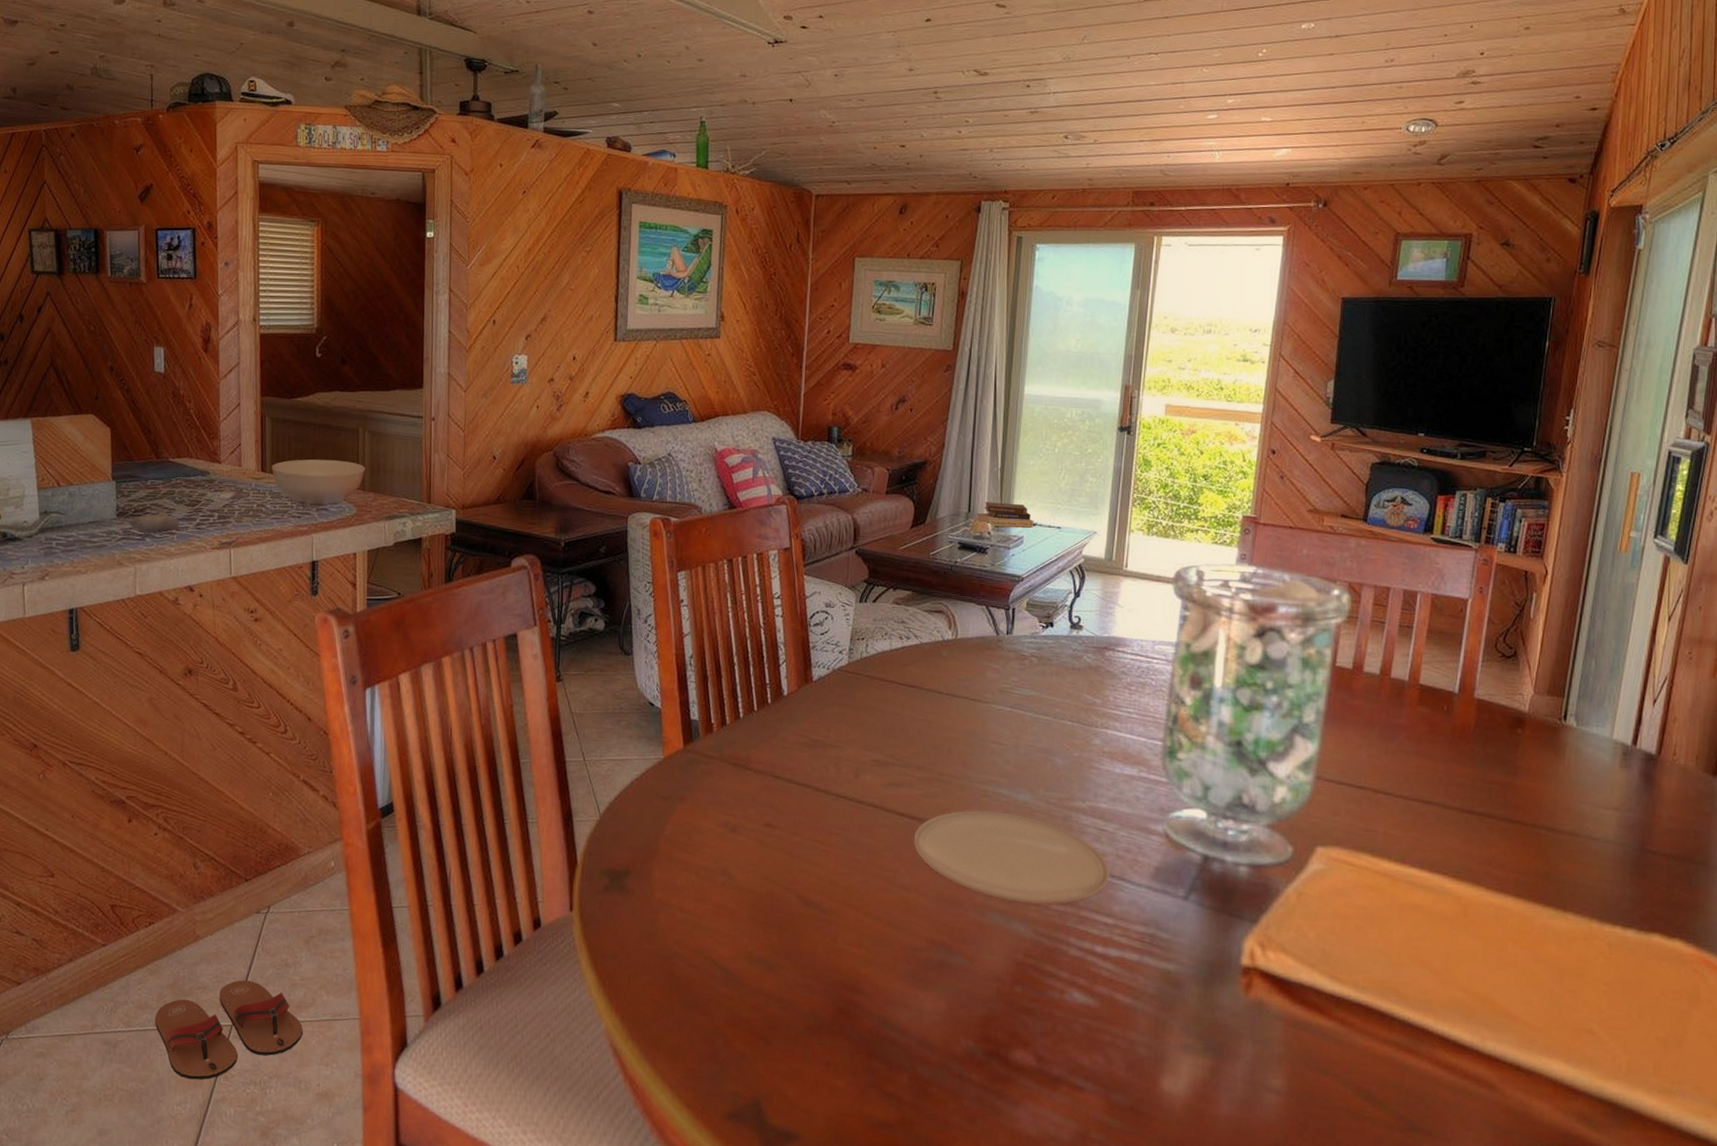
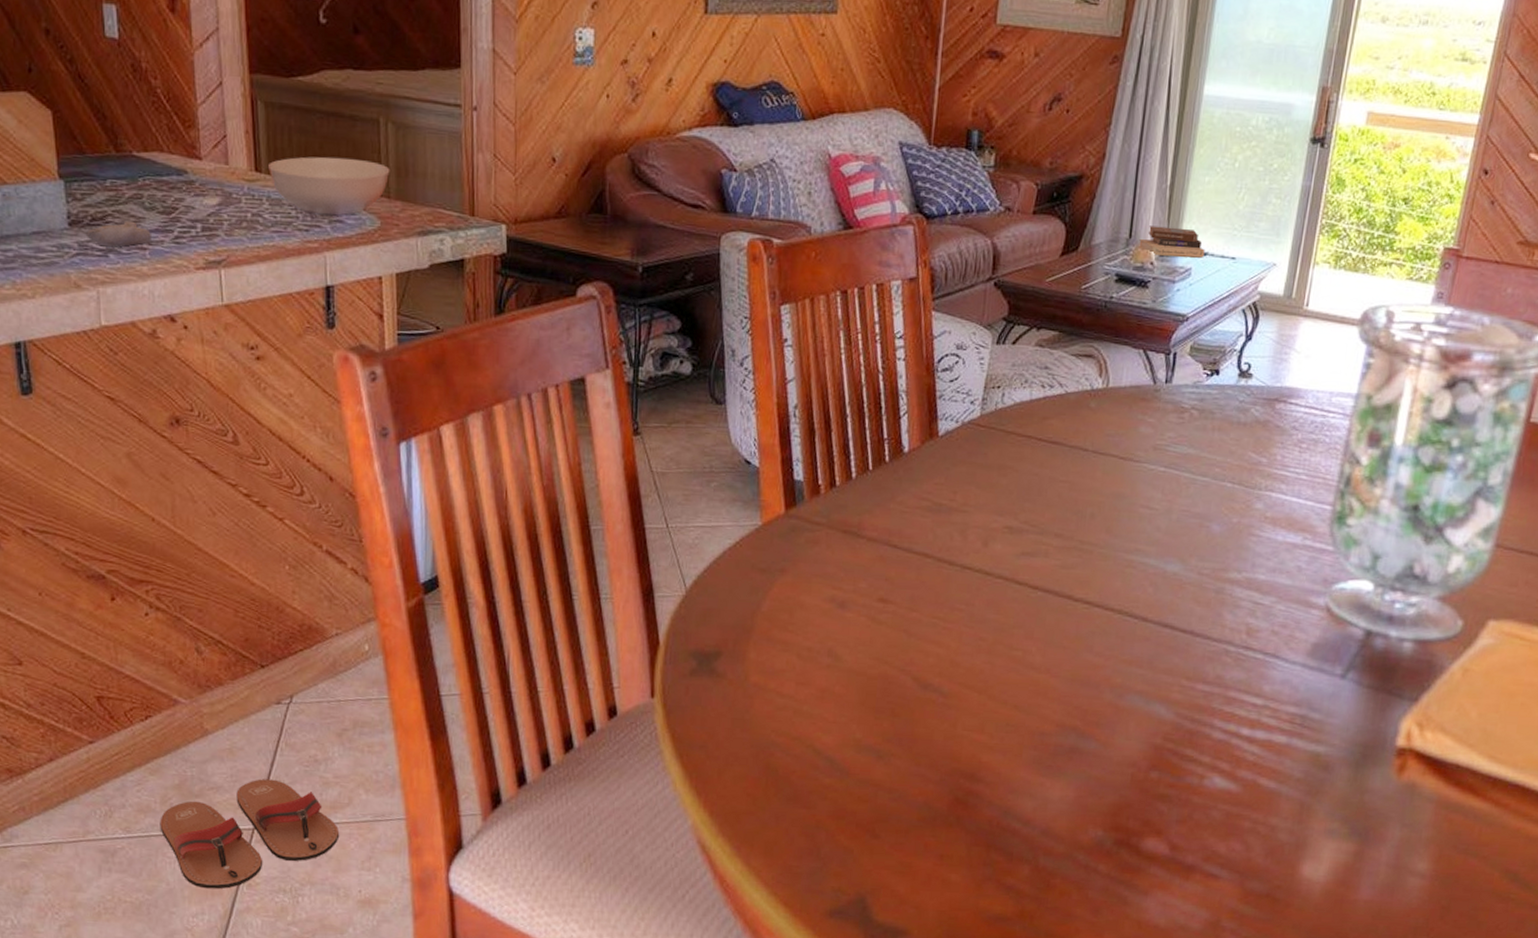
plate: present [913,810,1110,905] -> none [1046,582,1264,685]

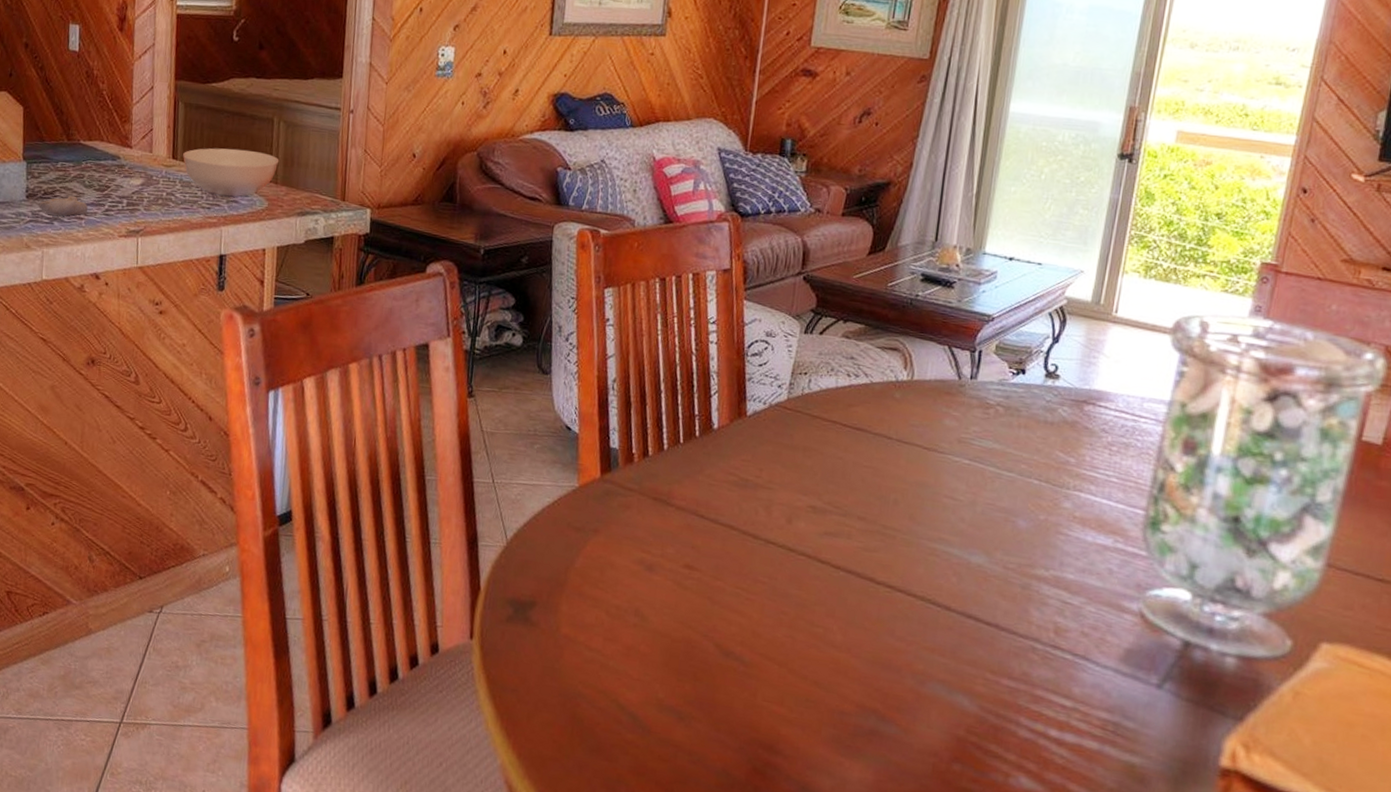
flip-flop: present [160,779,340,889] -> none [45,678,191,775]
books: present [1139,225,1205,258] -> none [944,230,1011,263]

